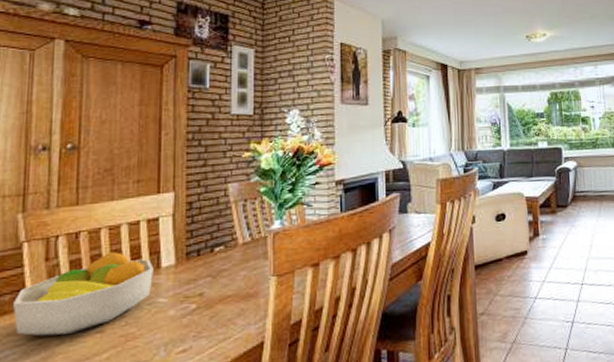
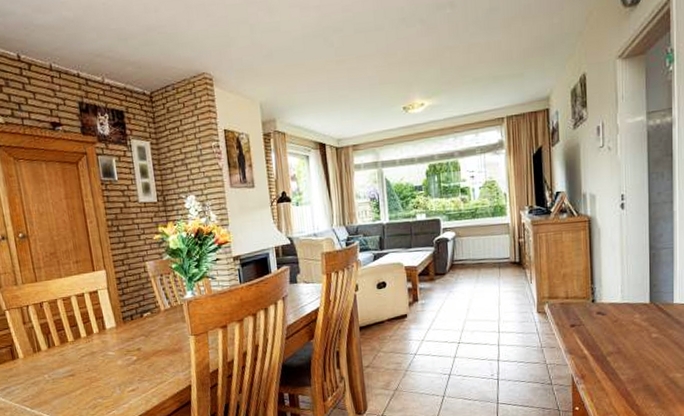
fruit bowl: present [13,251,154,337] -> none [9,317,102,378]

